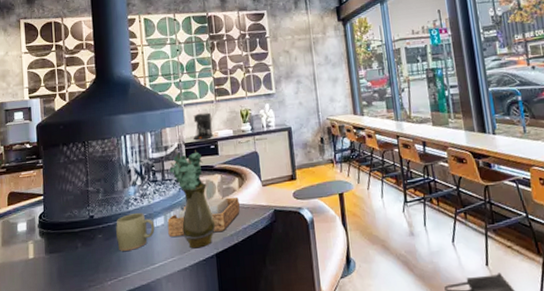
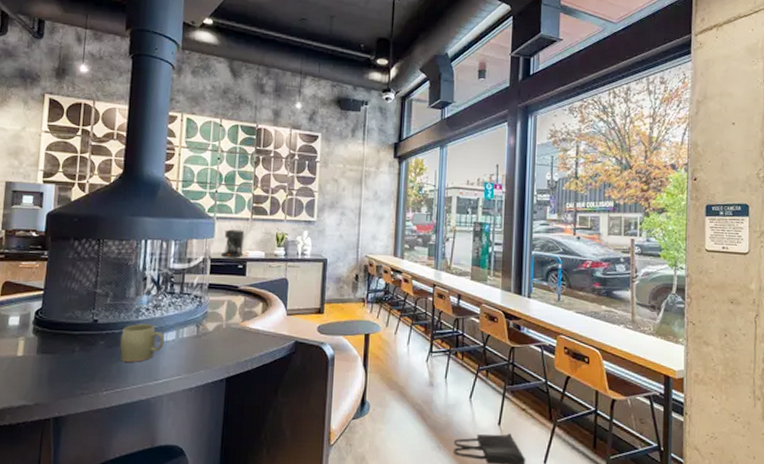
napkin holder: present [167,196,240,237] -> none [178,320,260,356]
vase: present [169,149,216,249] -> none [189,264,231,370]

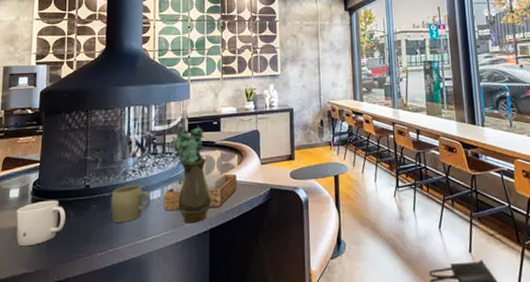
mug: none [15,331,70,378] -> present [16,200,66,247]
napkin holder: none [178,320,260,356] -> present [164,173,237,210]
vase: none [189,264,231,370] -> present [170,124,212,223]
coffee maker: present [221,229,244,258] -> none [197,89,216,116]

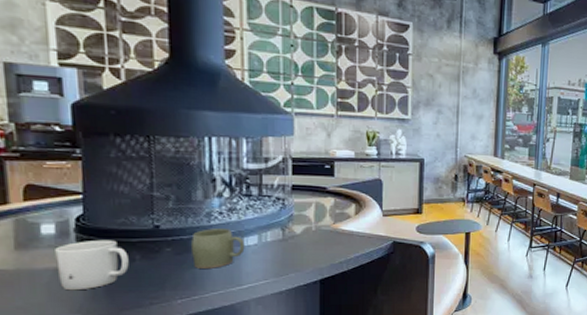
napkin holder: present [164,173,237,210] -> none [262,223,354,258]
vase: present [170,124,212,223] -> none [269,164,323,273]

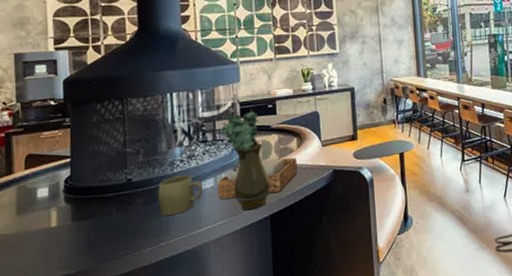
mug: present [55,239,129,291] -> none [48,196,107,249]
napkin holder: none [262,223,354,258] -> present [217,157,298,199]
vase: none [269,164,323,273] -> present [221,109,271,211]

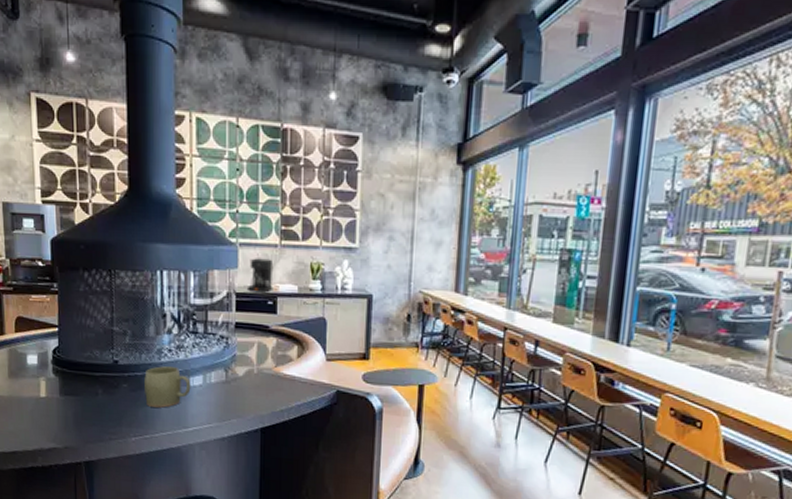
napkin holder: present [217,157,298,199] -> none [207,365,296,405]
vase: present [221,109,271,211] -> none [214,299,264,419]
coffee maker: none [250,71,271,100] -> present [248,258,272,293]

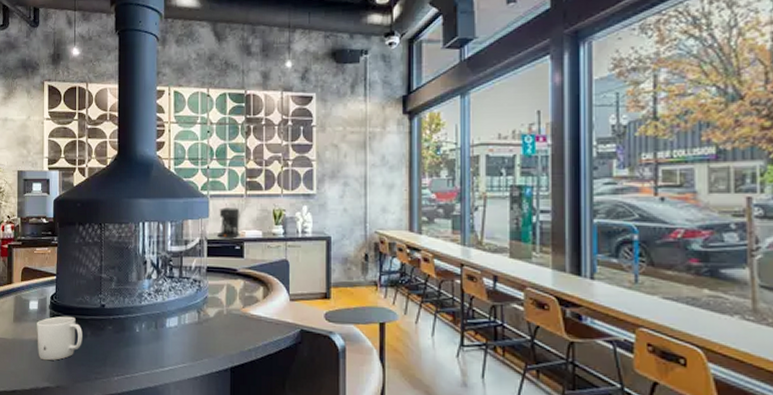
mug: none [37,372,93,421] -> present [37,316,82,361]
mug: present [144,366,191,408] -> none [127,309,167,348]

